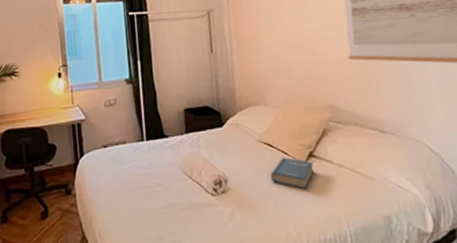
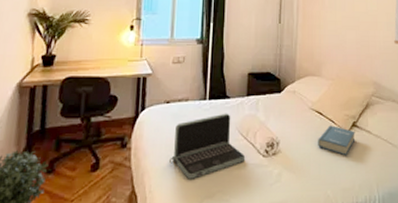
laptop: none [115,152,193,223] -> present [170,113,246,179]

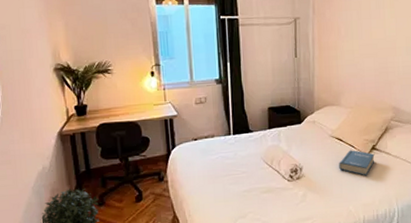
laptop: present [170,113,246,179] -> none [203,145,272,204]

